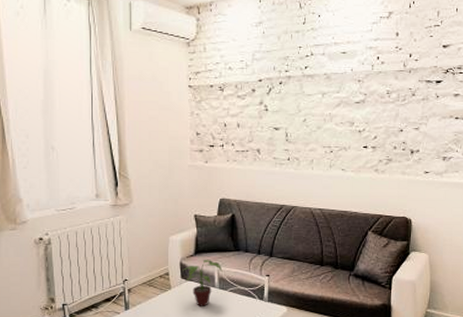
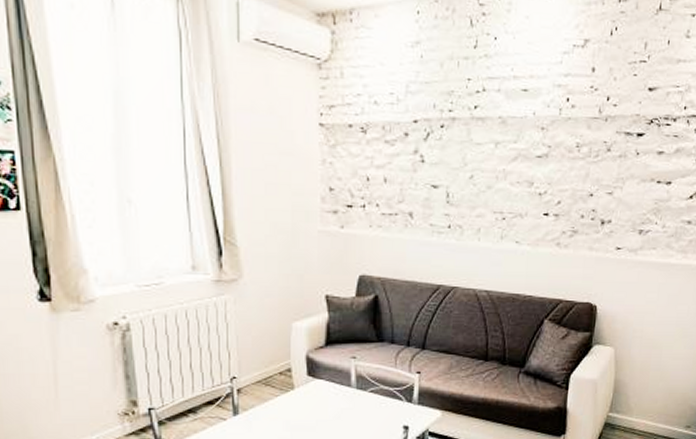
potted plant: present [183,260,223,306] -> none [310,353,362,411]

